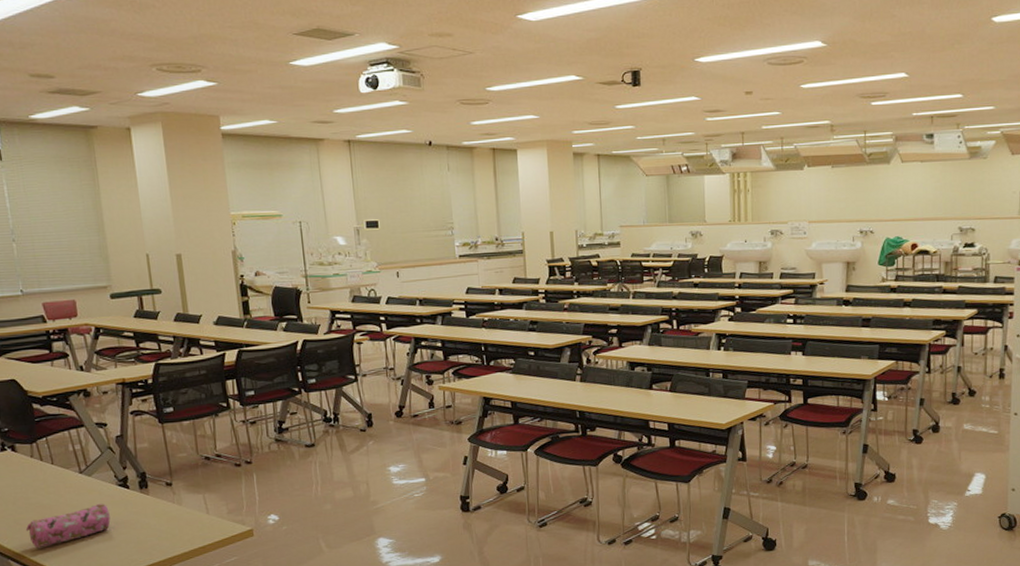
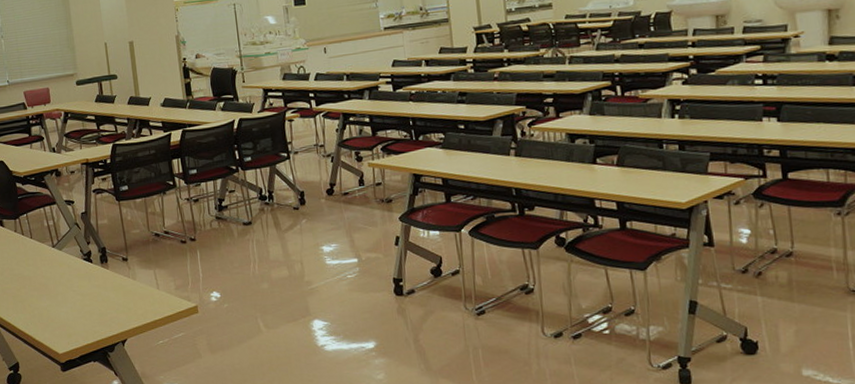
pencil case: present [25,504,111,549] -> none [10,276,77,316]

